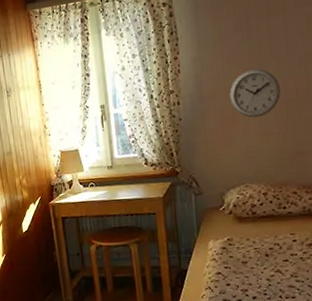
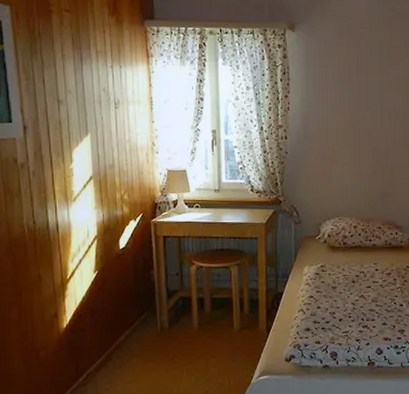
wall clock: present [229,69,281,118] -> none [331,117,373,159]

